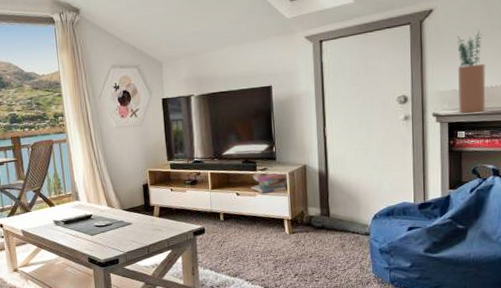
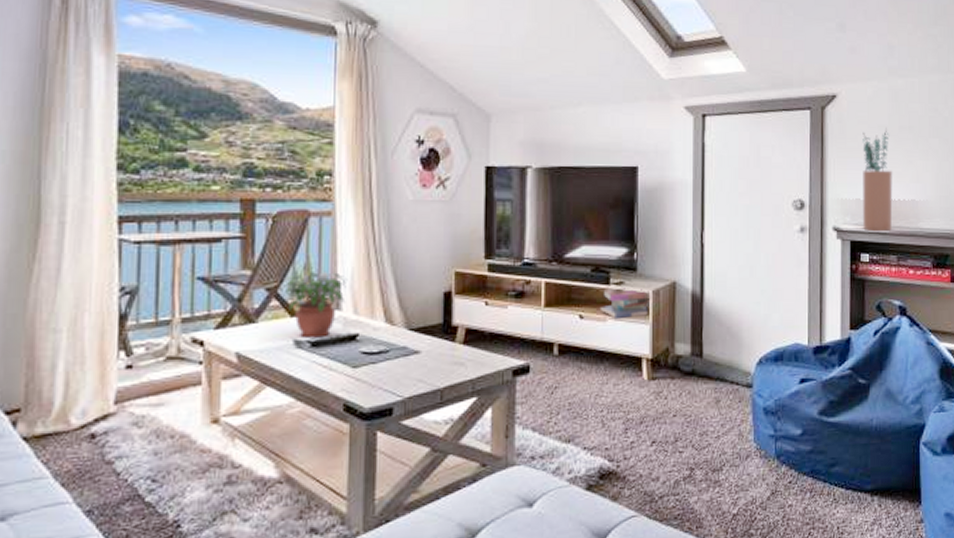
potted flower: none [42,177,82,219] -> present [281,270,348,338]

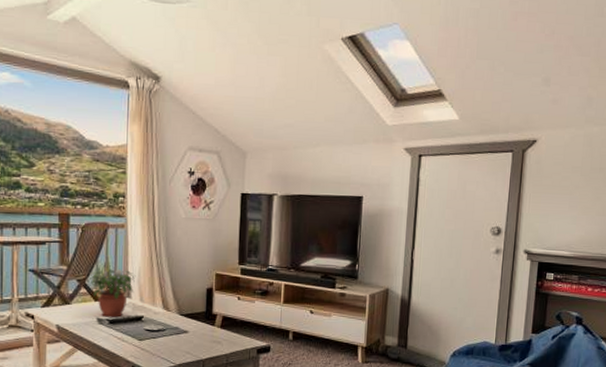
books: present [599,288,648,320] -> none [326,291,365,316]
vase: present [862,128,893,232] -> none [551,169,582,256]

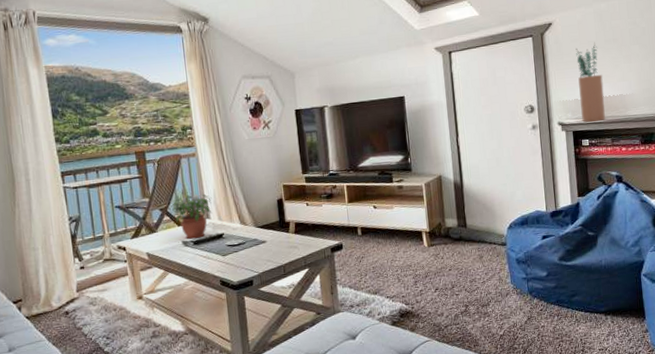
vase: none [551,169,582,256] -> present [576,42,606,122]

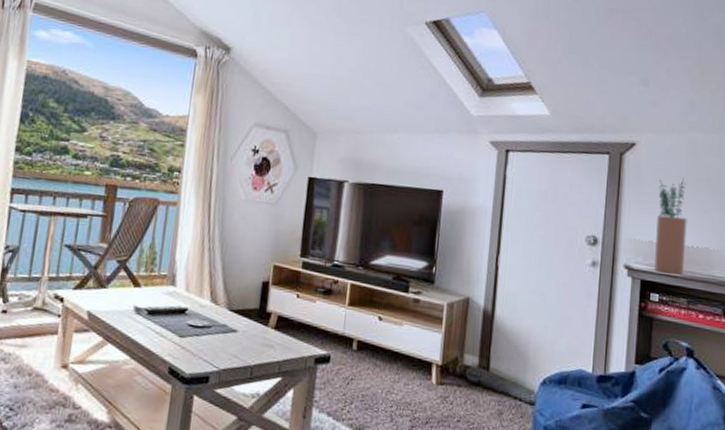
potted flower: present [170,193,212,239] -> none [130,251,184,308]

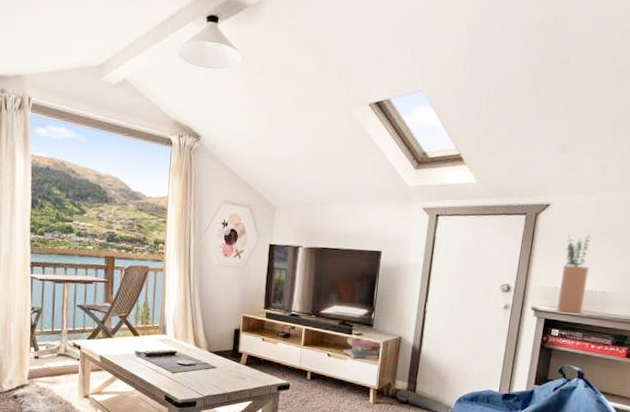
books: none [397,296,443,326] -> present [343,337,379,360]

